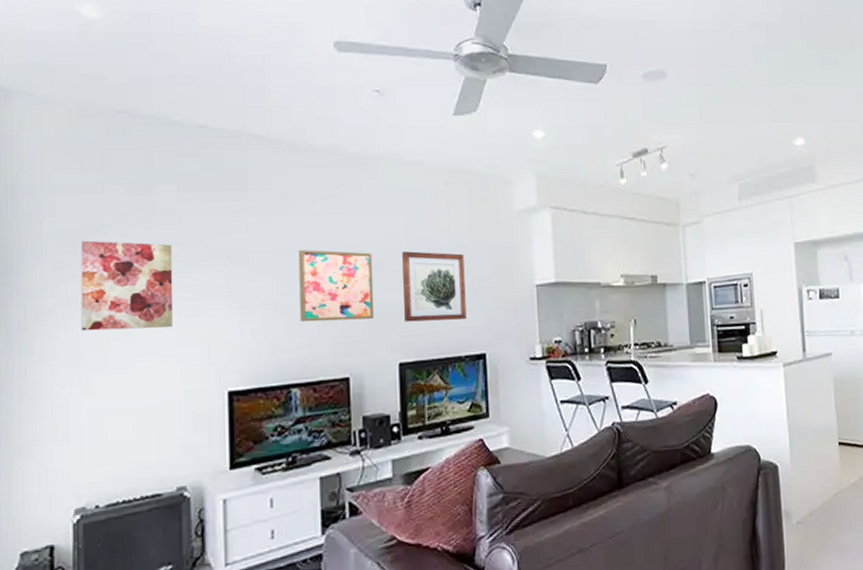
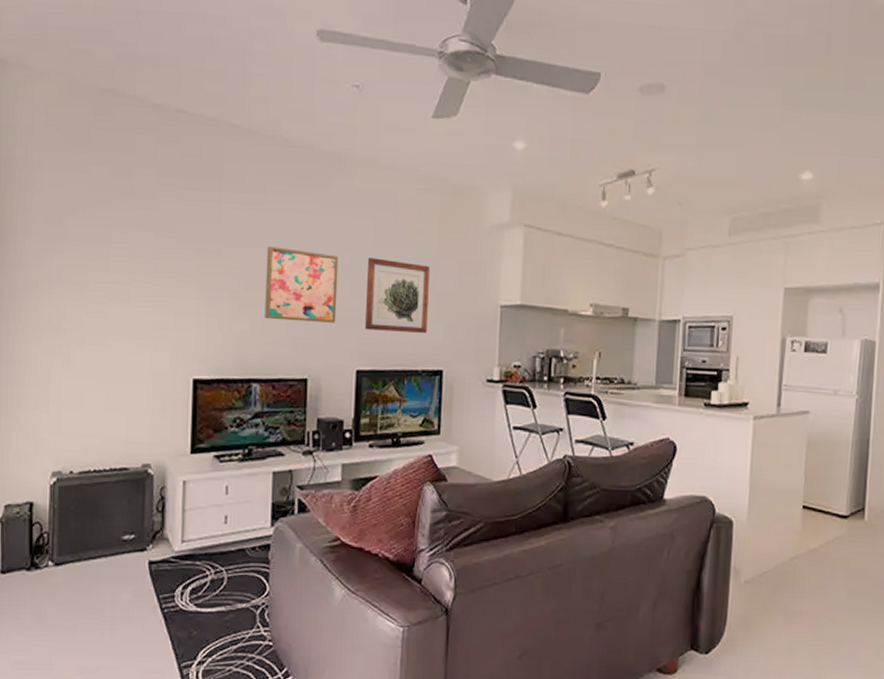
wall art: present [80,240,174,331] -> none [63,217,149,312]

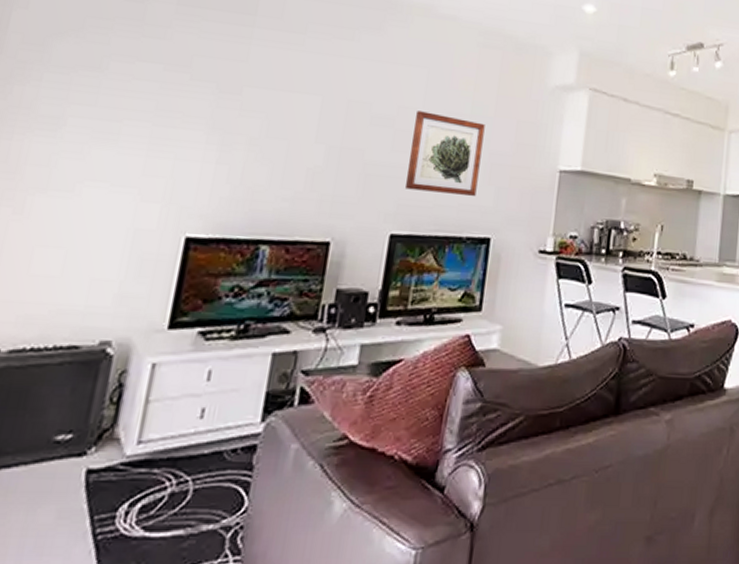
wall art: present [264,247,339,323] -> none [286,91,383,180]

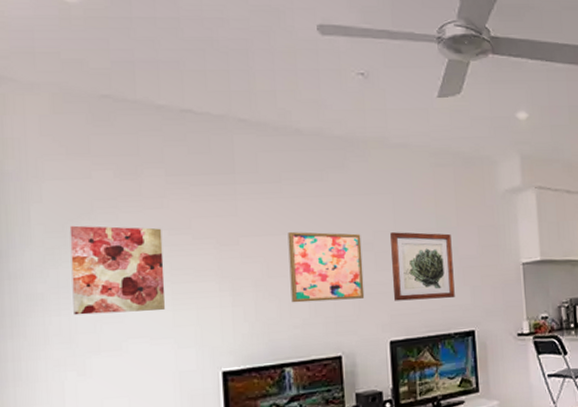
wall art: none [28,40,157,155] -> present [69,225,166,315]
wall art: none [286,91,383,180] -> present [287,232,365,303]

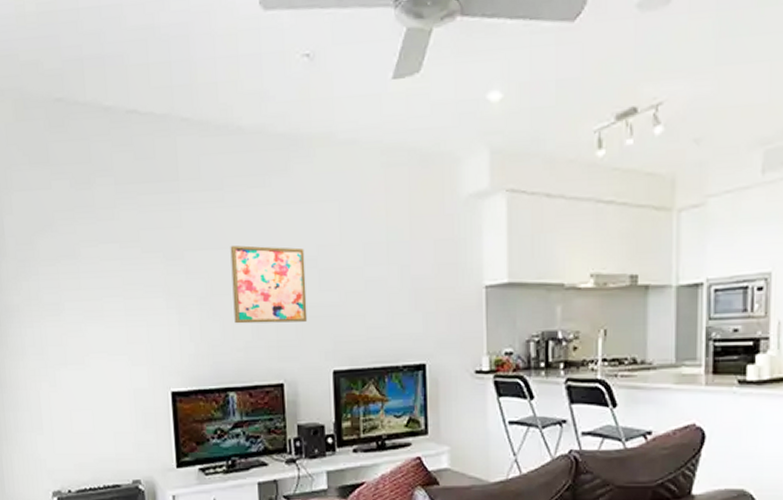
wall art: present [69,225,166,315] -> none [36,237,119,328]
wall art: present [390,232,455,301] -> none [336,246,405,326]

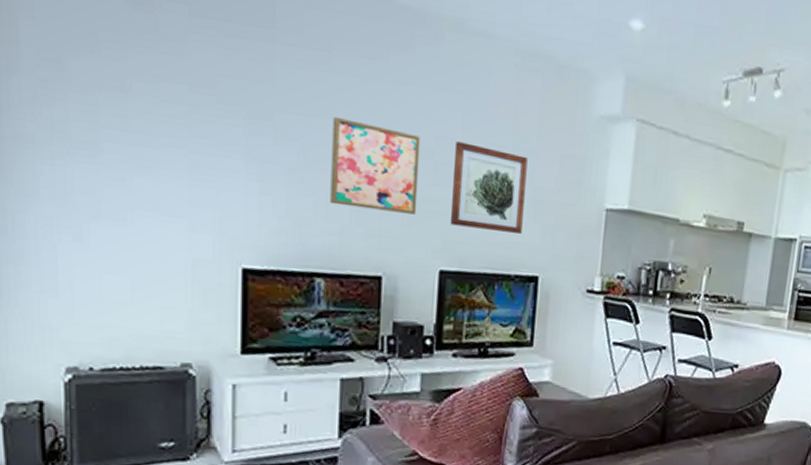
wall art: none [336,246,405,326] -> present [451,141,528,234]

